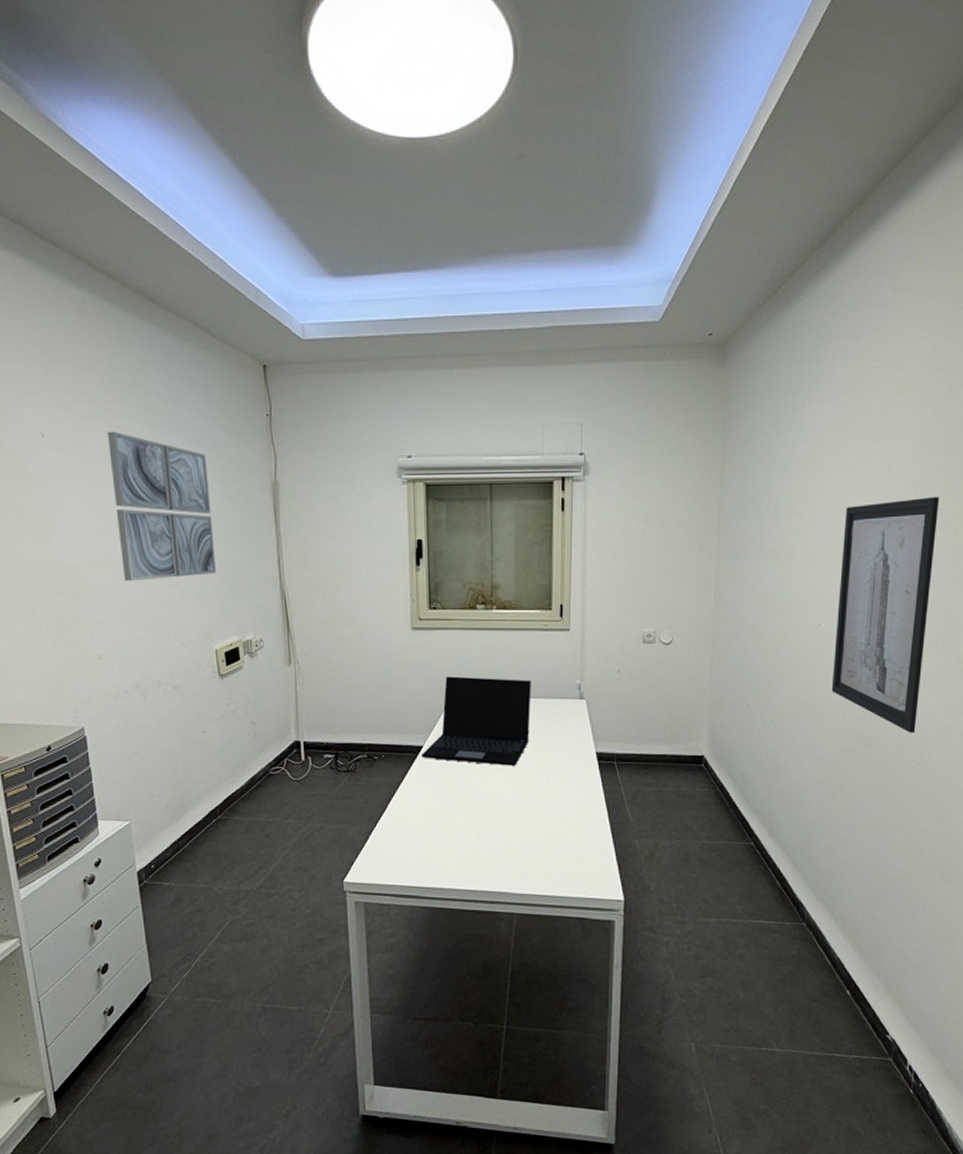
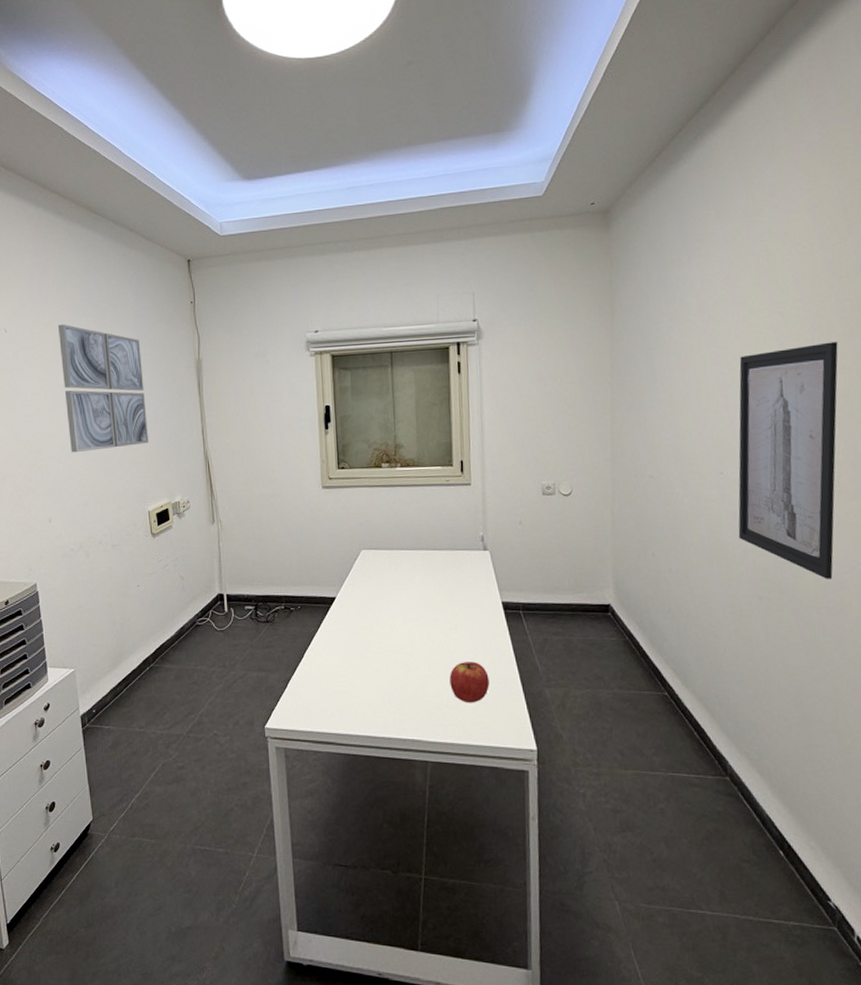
laptop: present [422,676,531,766] -> none [335,531,437,616]
apple: none [539,813,580,855] -> present [449,662,489,703]

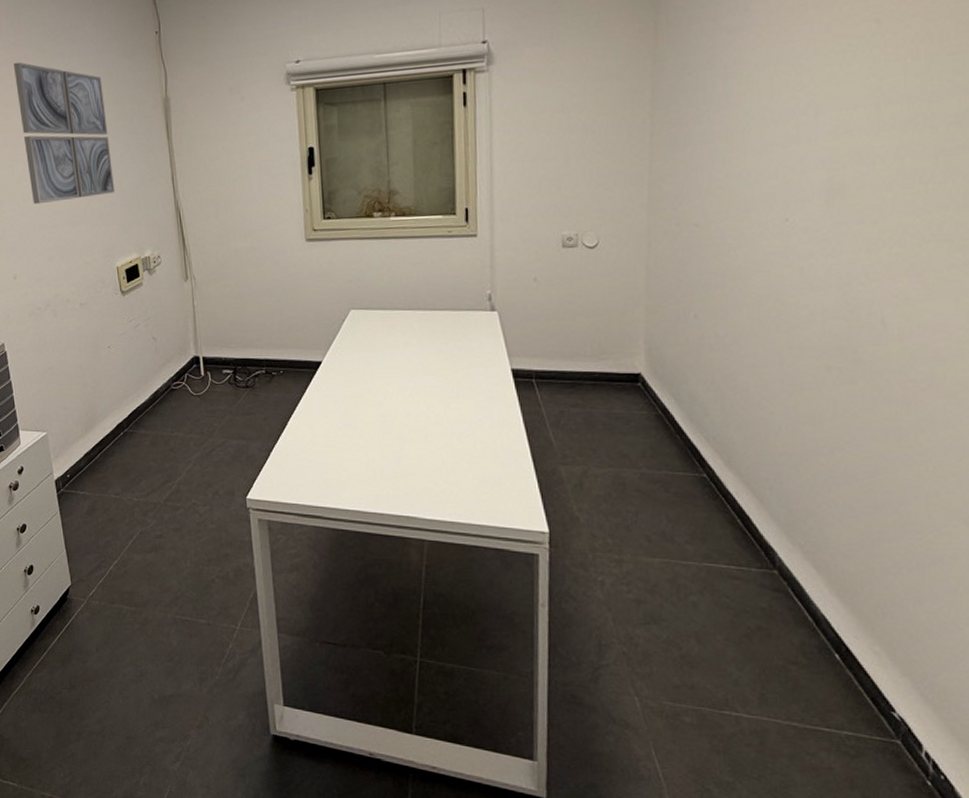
apple: present [449,662,489,703] -> none [450,434,495,480]
wall art: present [738,341,838,579] -> none [804,53,952,347]

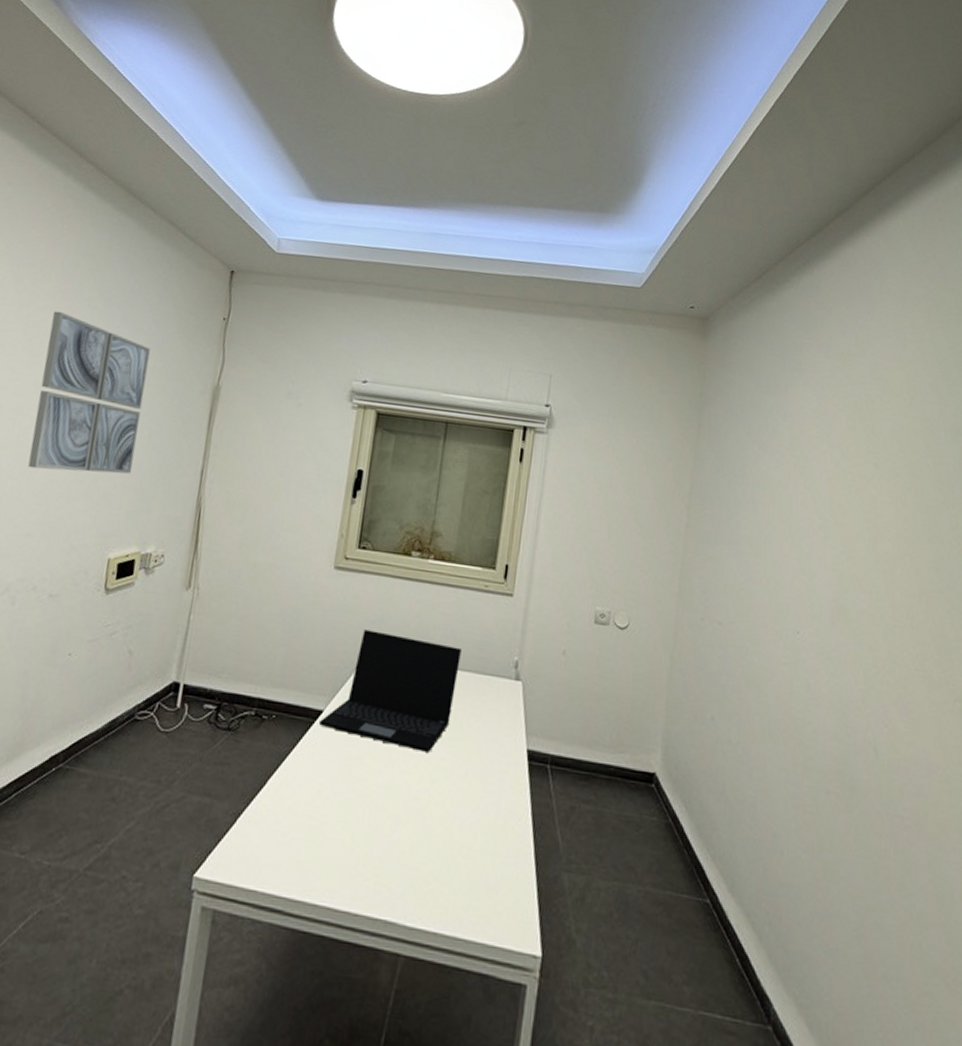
laptop: none [321,288,436,383] -> present [319,629,462,753]

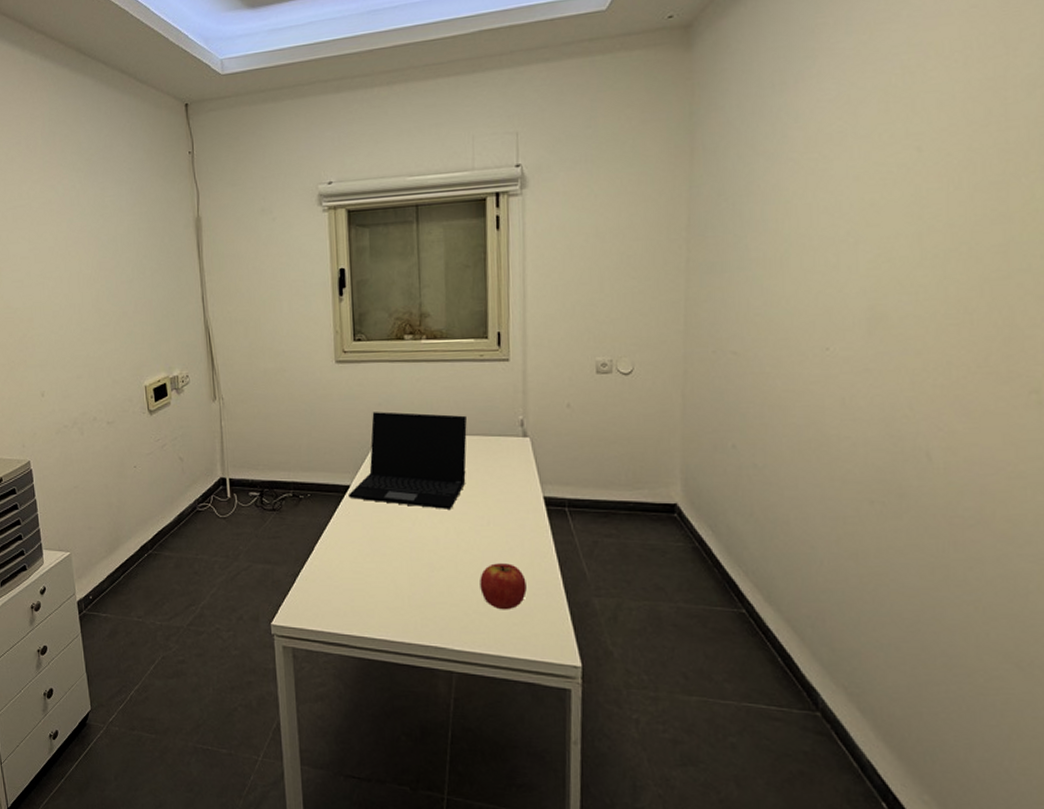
wall art: present [28,310,150,474] -> none [47,180,145,322]
apple: none [446,822,497,880] -> present [480,563,527,610]

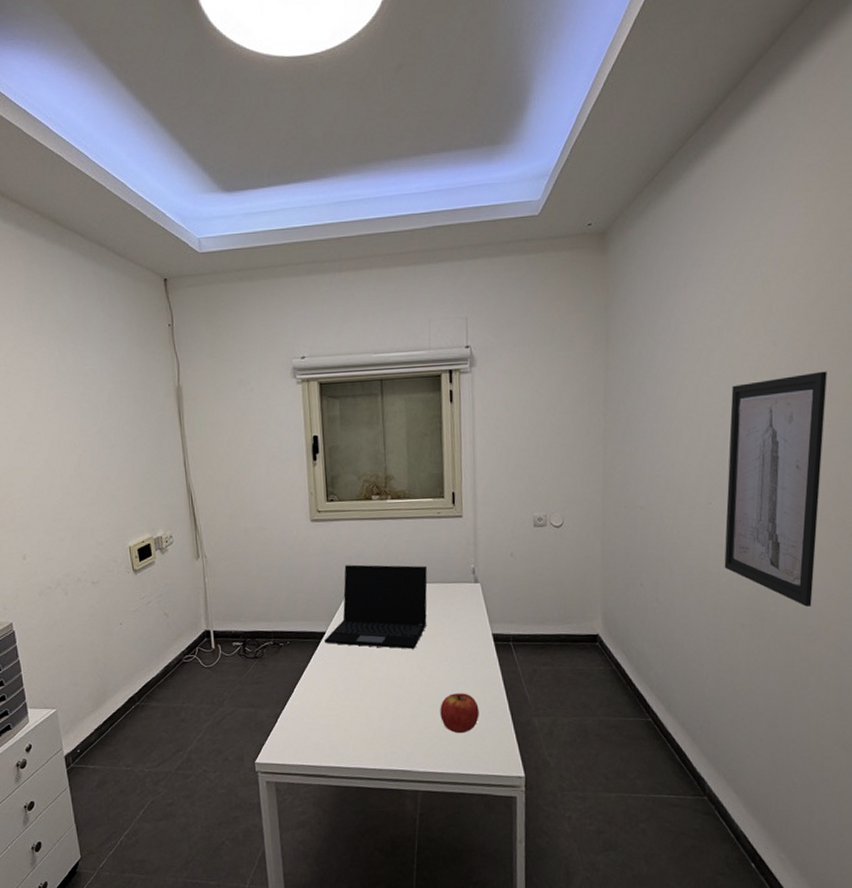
wall art: none [846,182,996,482] -> present [724,371,827,607]

